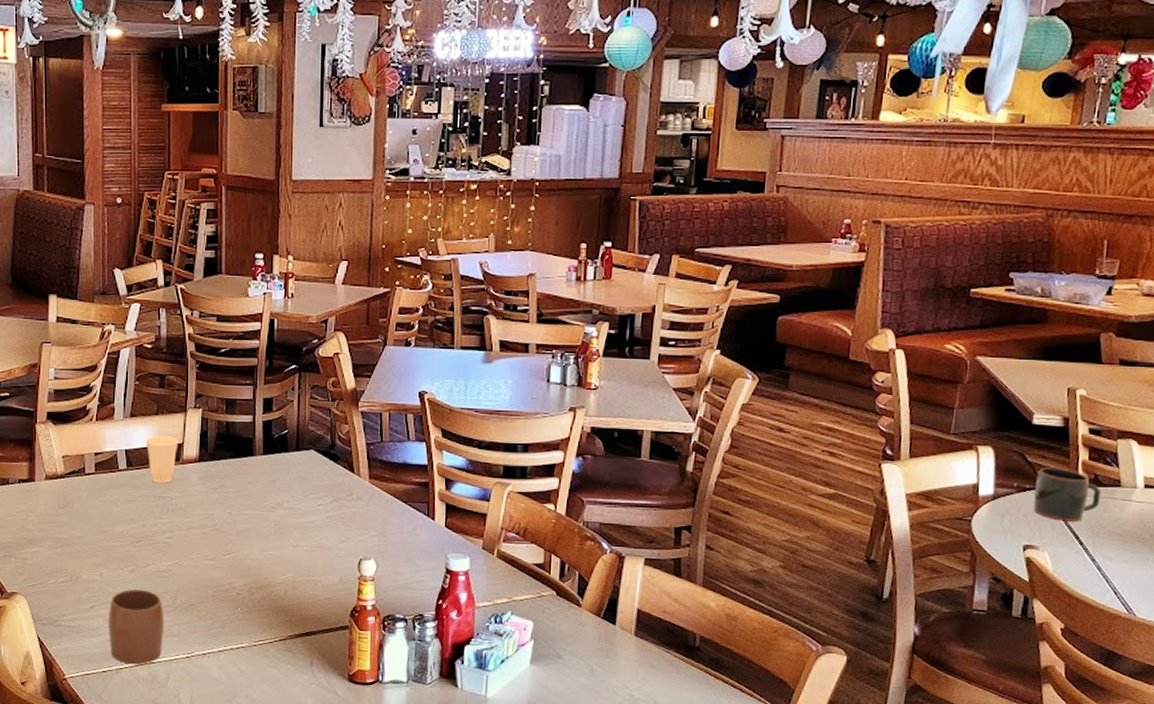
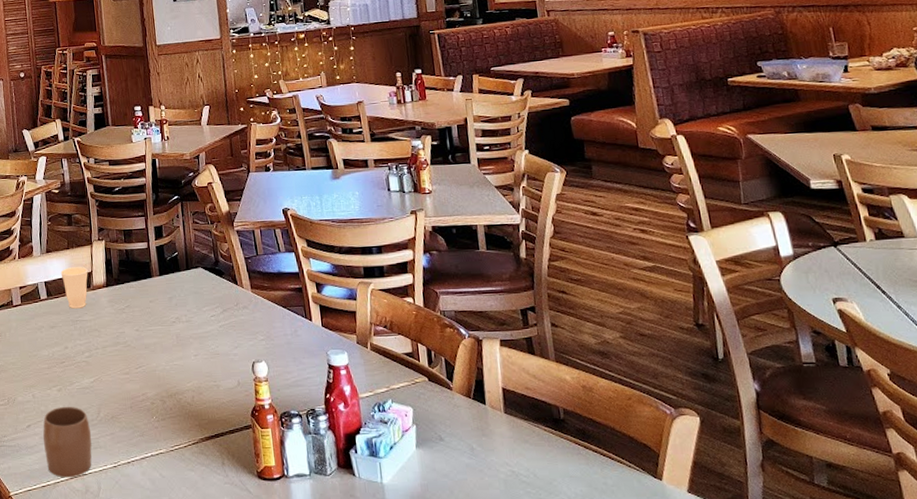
mug: present [1033,467,1102,522] -> none [827,225,890,273]

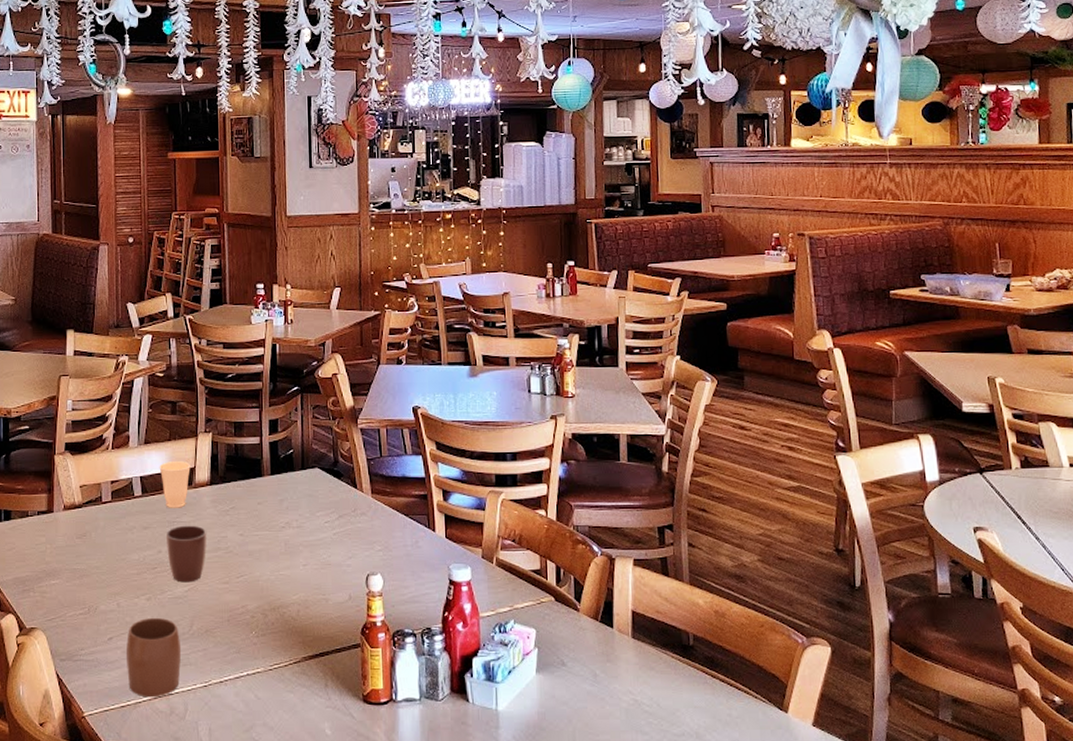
cup: none [71,323,107,375] -> present [166,525,207,583]

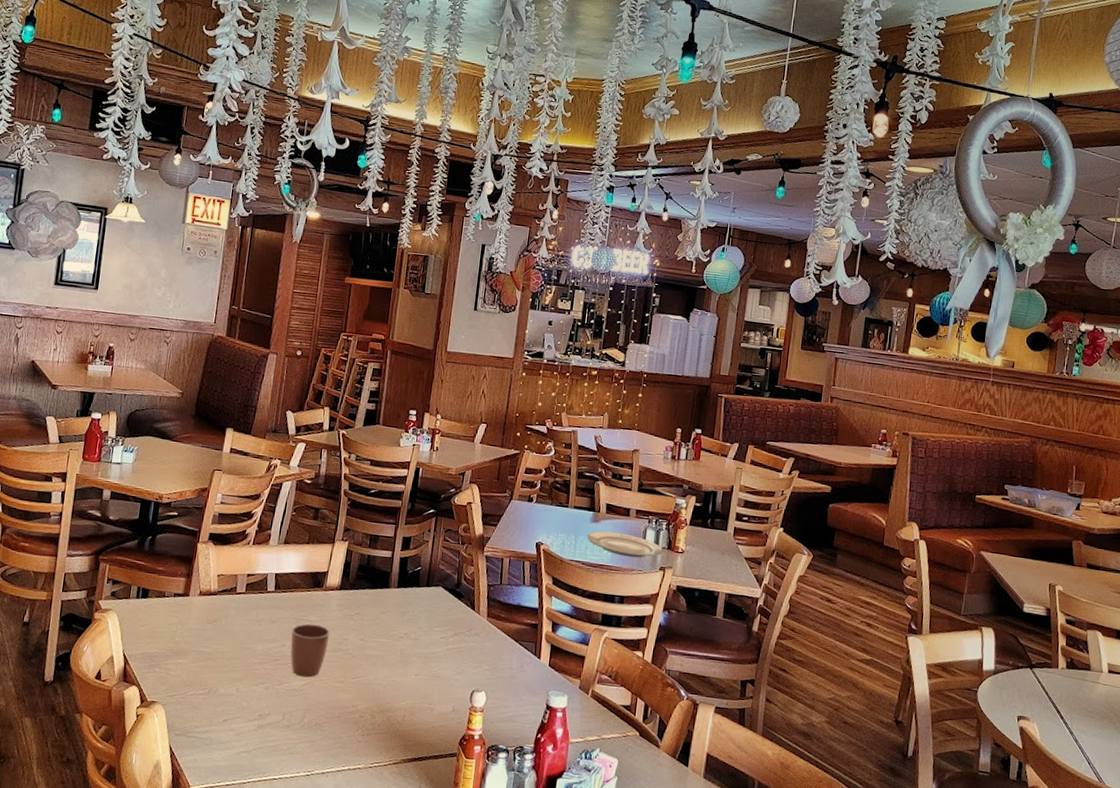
mug: present [125,617,182,698] -> none [236,705,291,780]
cup: present [159,460,191,508] -> none [294,562,324,608]
plate: none [466,384,552,409] -> present [587,531,663,558]

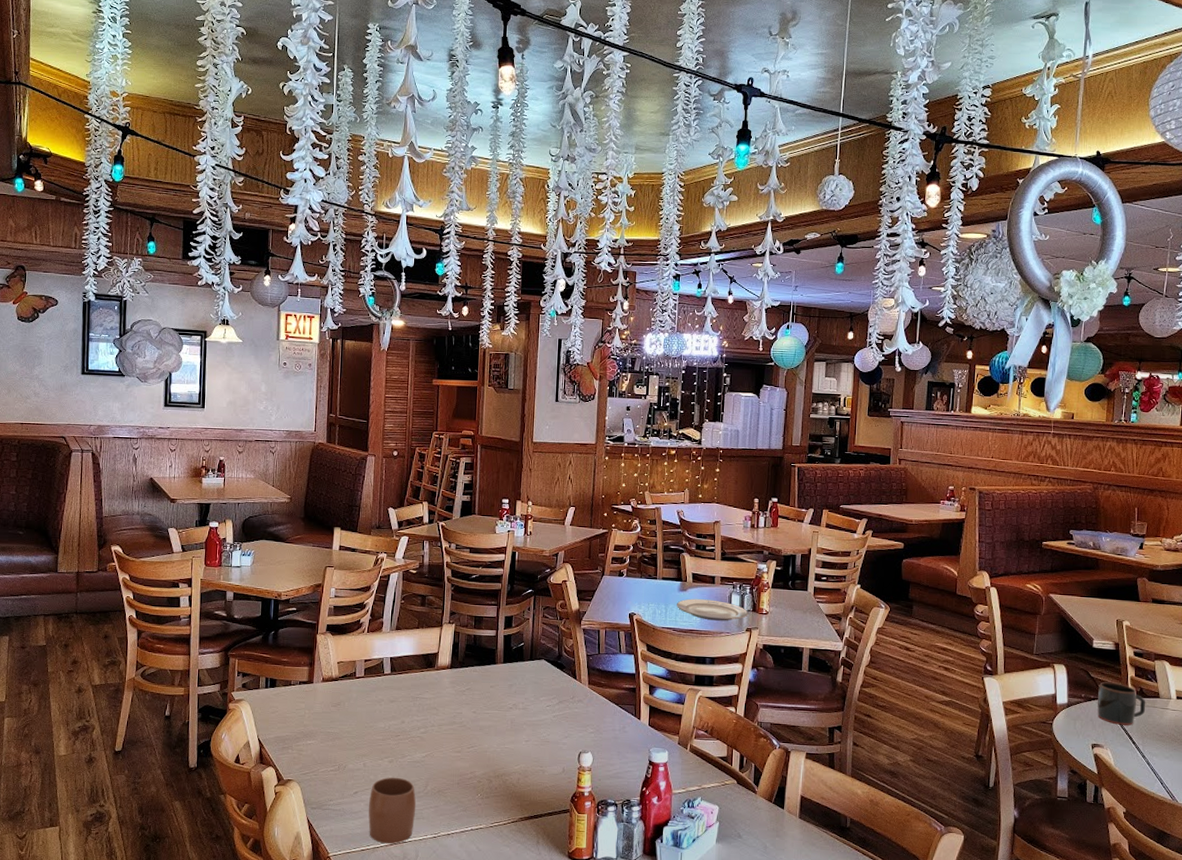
mug: none [236,705,291,780] -> present [368,777,416,844]
cup: present [290,623,330,678] -> none [409,701,445,750]
mug: none [1025,649,1076,698] -> present [1097,682,1146,726]

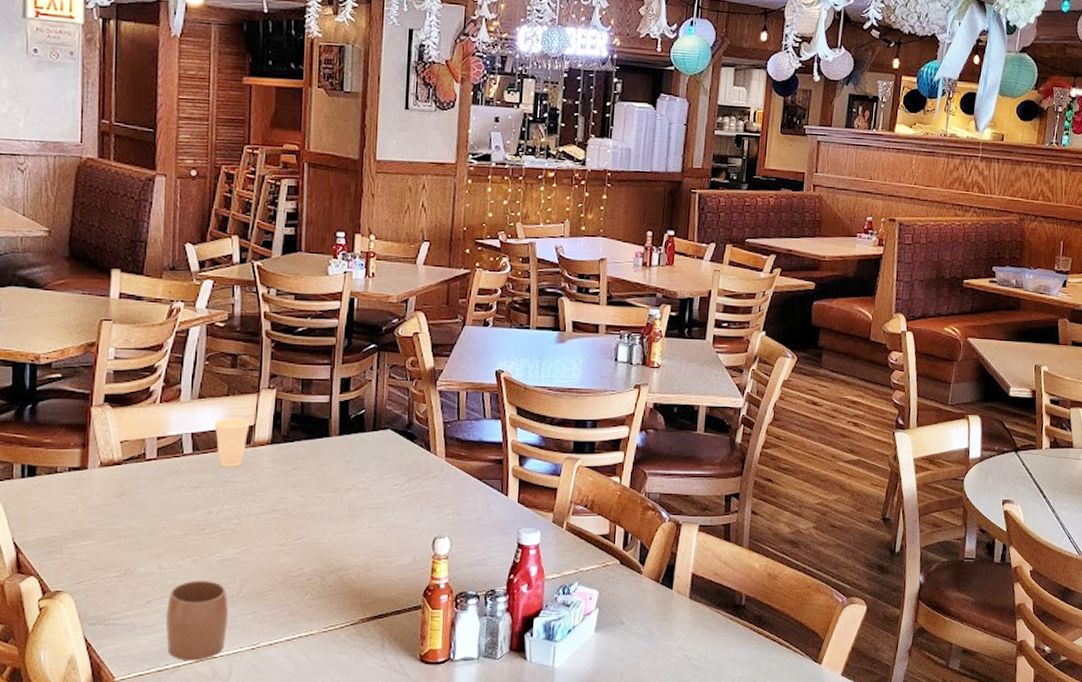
cup: none [407,645,435,686] -> present [214,417,250,467]
plate: present [676,598,749,621] -> none [552,351,638,377]
mug: present [1097,682,1146,726] -> none [1010,433,1059,478]

